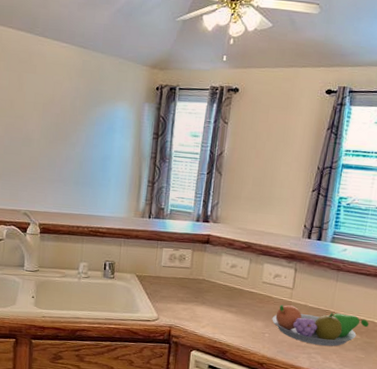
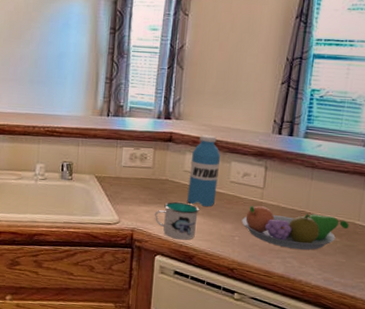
mug: none [191,300,233,337] -> present [154,201,200,240]
water bottle: none [222,237,255,305] -> present [187,134,221,207]

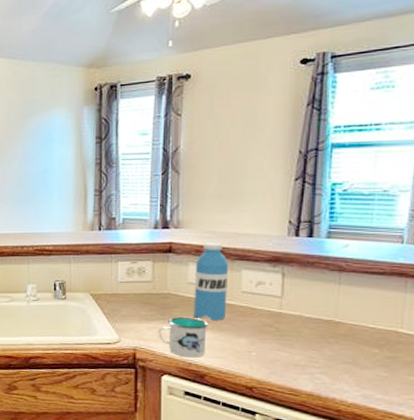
fruit bowl: present [241,205,349,250] -> none [258,317,390,364]

